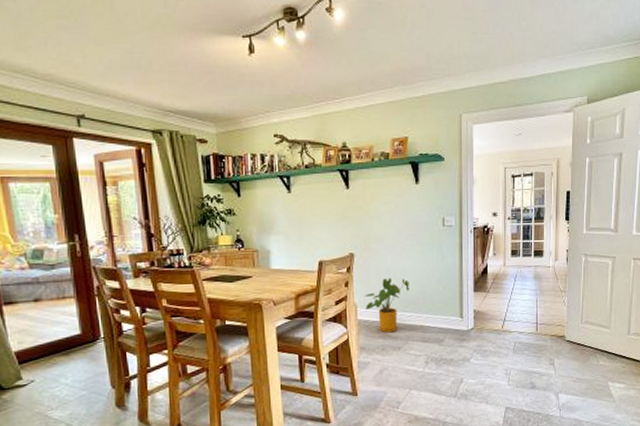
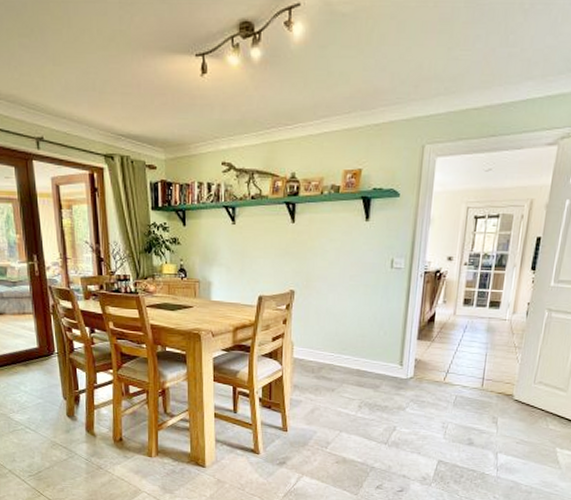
house plant: present [364,277,409,333] -> none [301,318,349,374]

